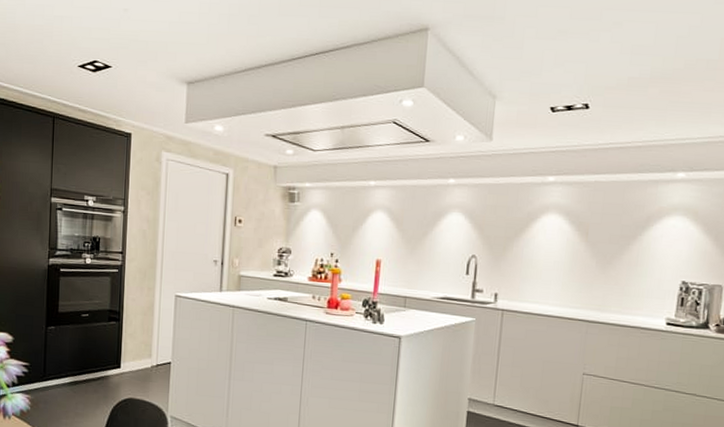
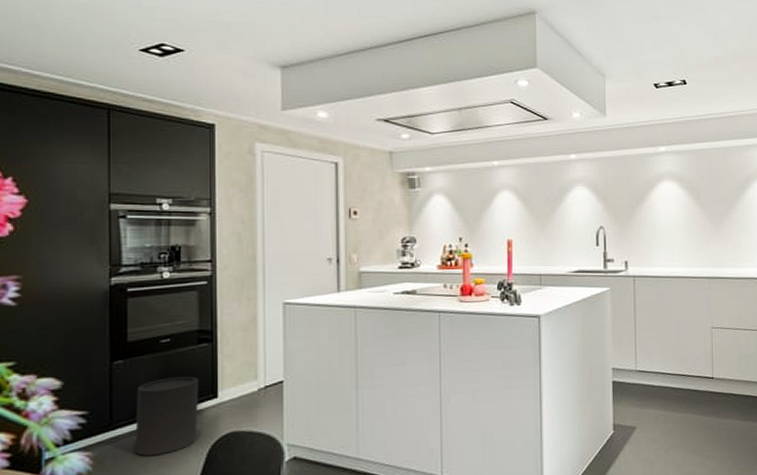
trash can: none [60,346,107,407] -> present [135,376,199,456]

